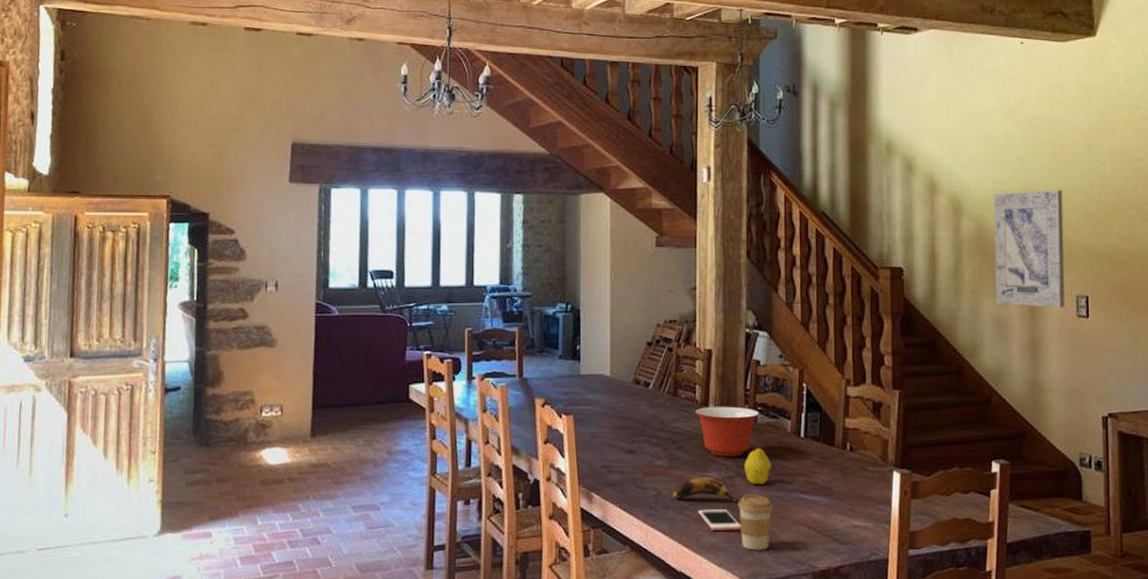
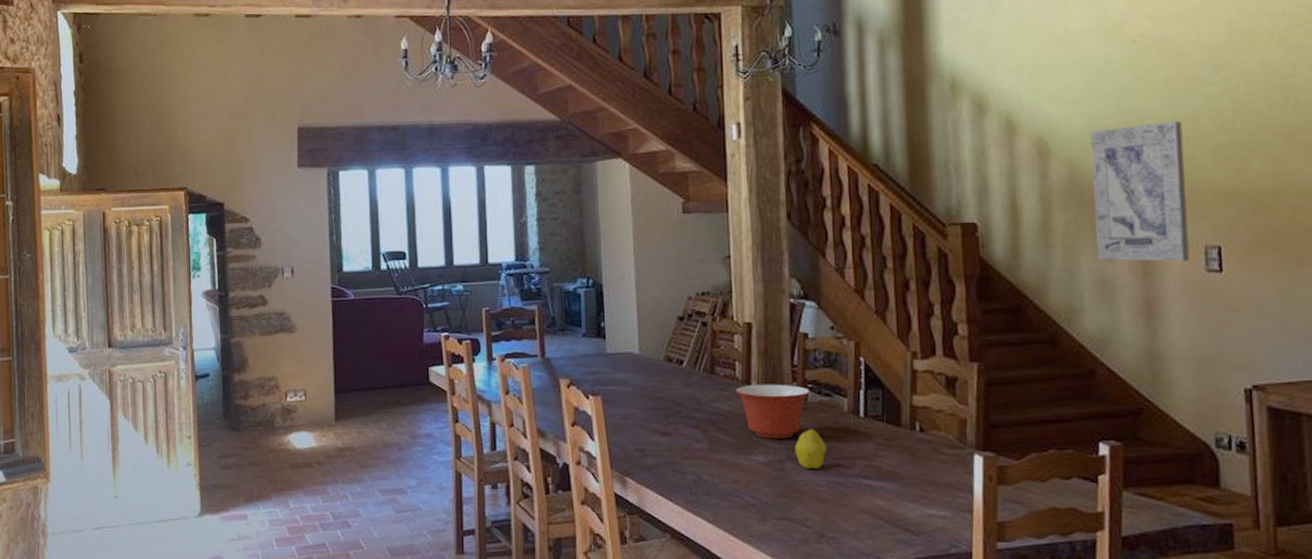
banana: present [672,477,737,503] -> none [715,461,788,488]
cell phone: present [698,509,742,530] -> none [744,495,796,519]
coffee cup: present [738,494,773,550] -> none [790,479,830,541]

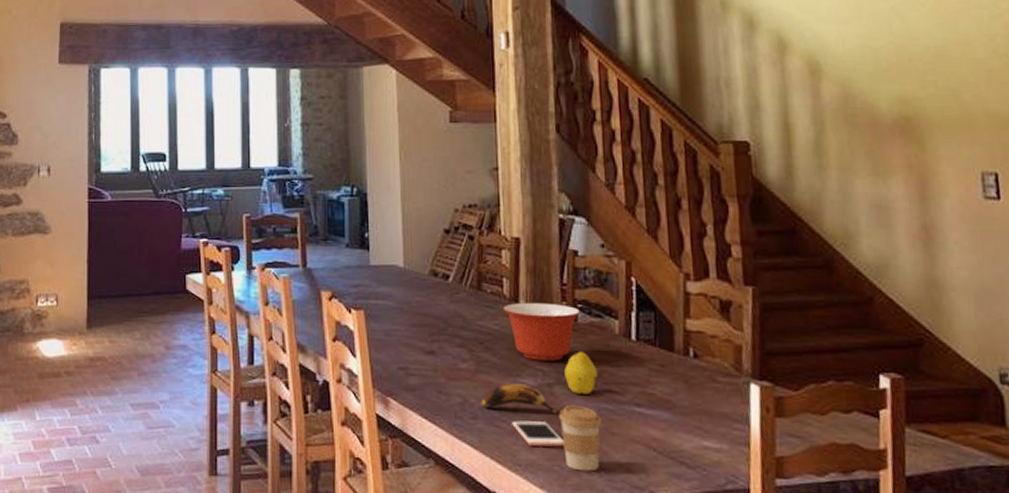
banana: none [715,461,788,488] -> present [481,384,557,414]
cell phone: none [744,495,796,519] -> present [512,420,565,447]
coffee cup: none [790,479,830,541] -> present [559,404,601,472]
wall art: present [1090,121,1190,262] -> none [862,45,967,187]

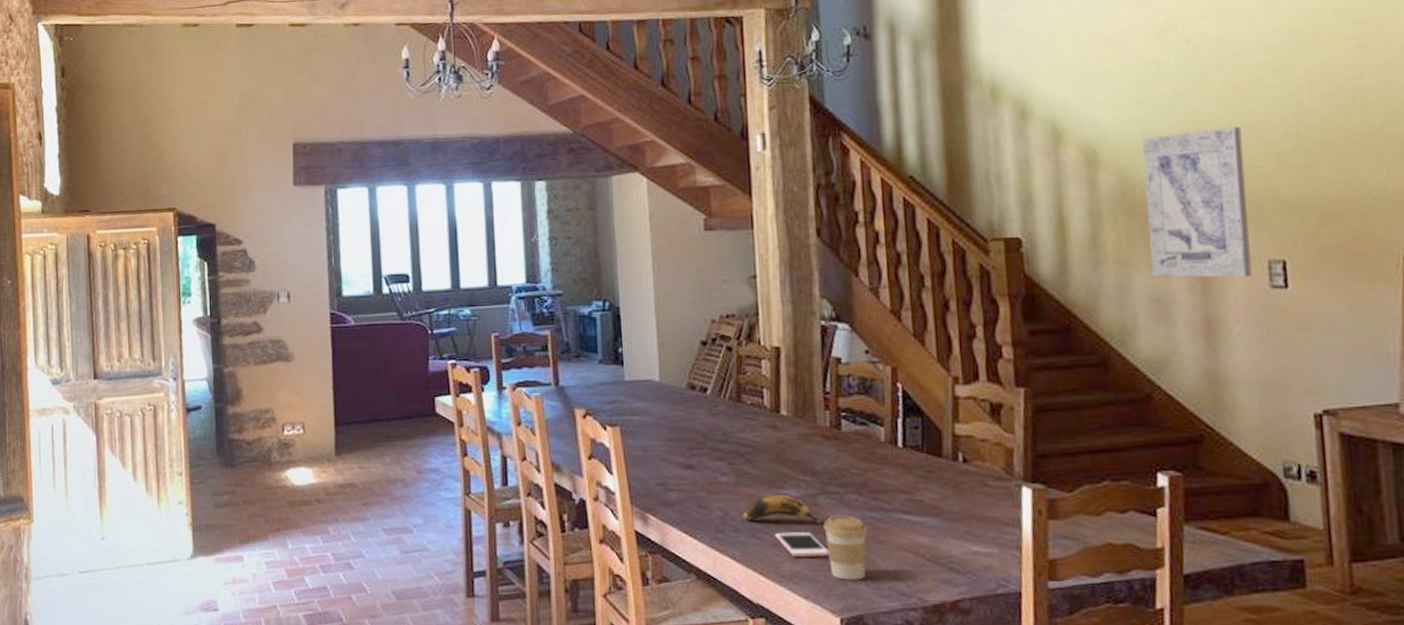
mixing bowl: present [503,302,580,361] -> none [763,412,844,471]
fruit: present [564,351,597,394] -> none [828,460,863,503]
wall art: none [862,45,967,187] -> present [1142,127,1252,278]

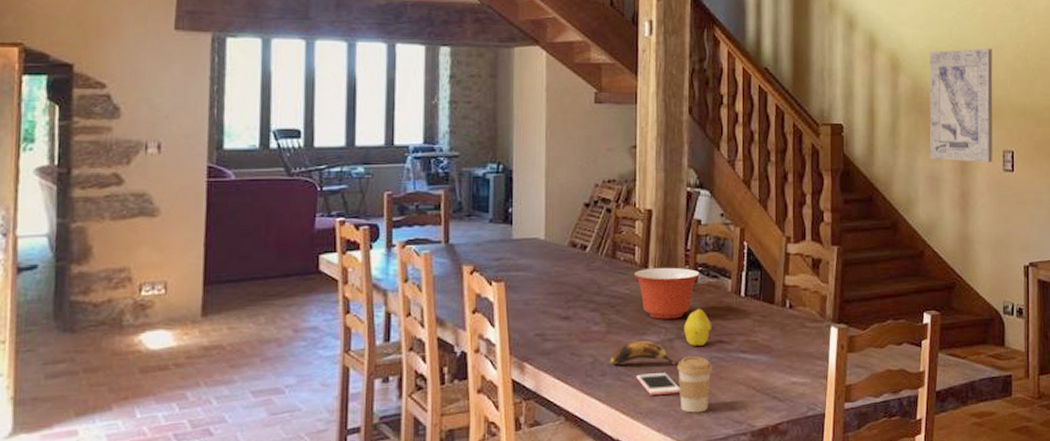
mixing bowl: none [763,412,844,471] -> present [633,267,700,319]
fruit: none [828,460,863,503] -> present [684,309,711,346]

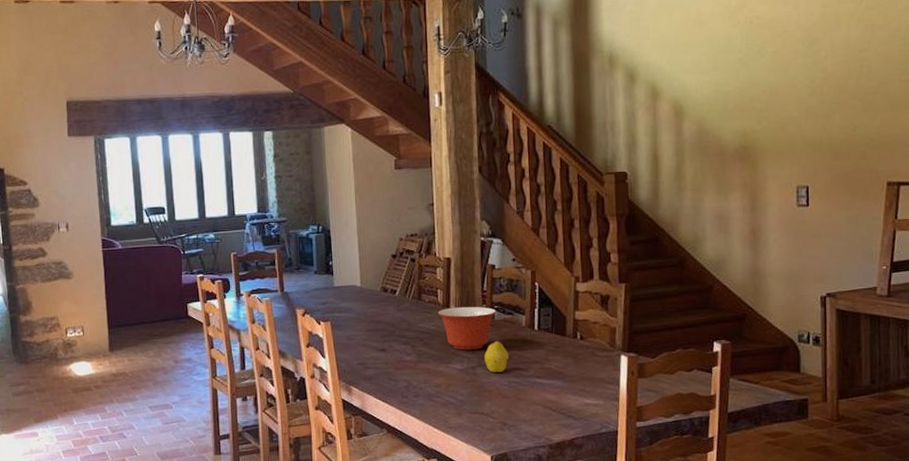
banana: present [610,341,676,366] -> none [421,368,479,389]
cell phone: present [636,373,681,395] -> none [445,395,484,413]
coffee cup: present [677,355,712,413] -> none [480,380,511,428]
wall art: present [929,48,993,162] -> none [715,87,785,200]

